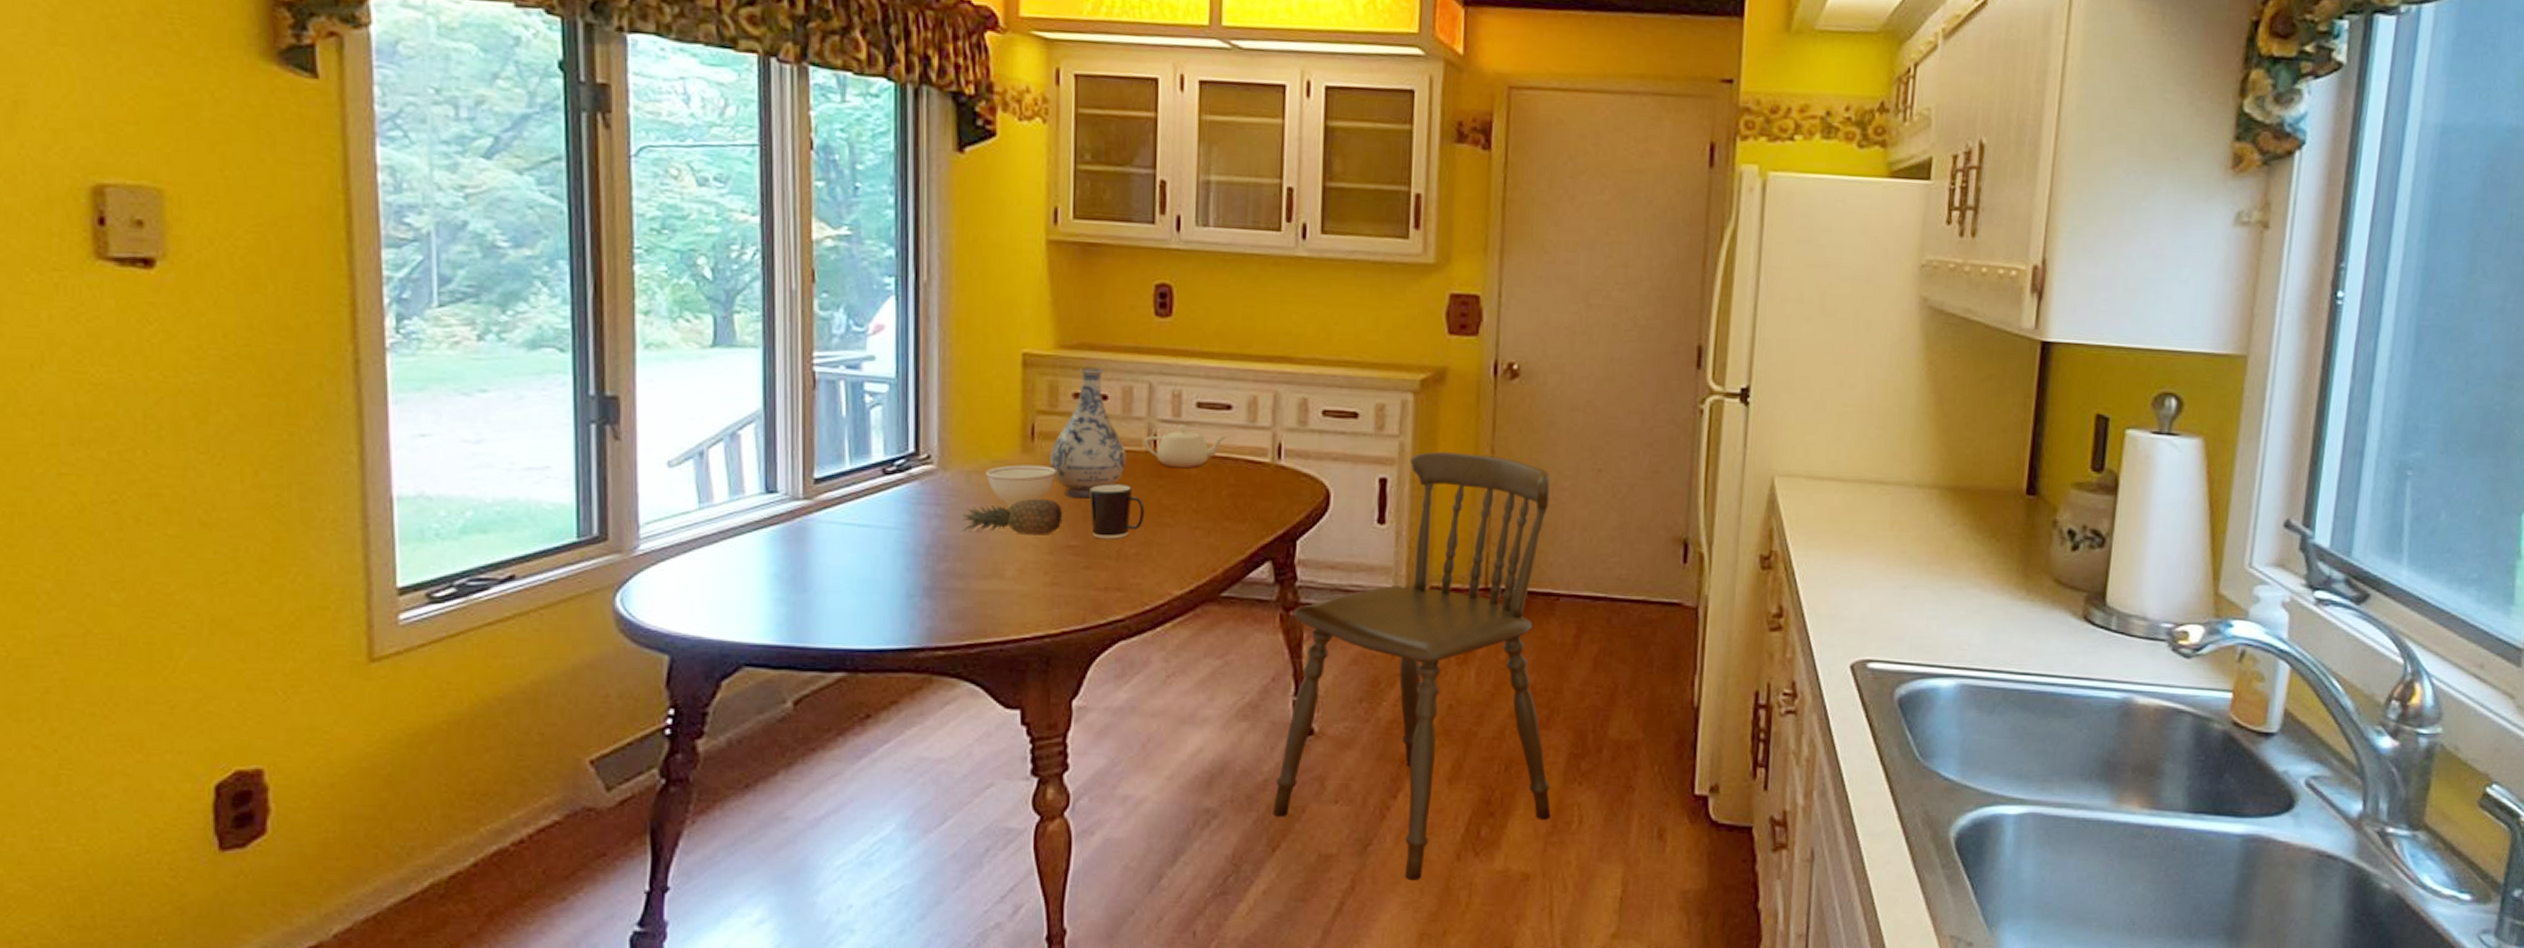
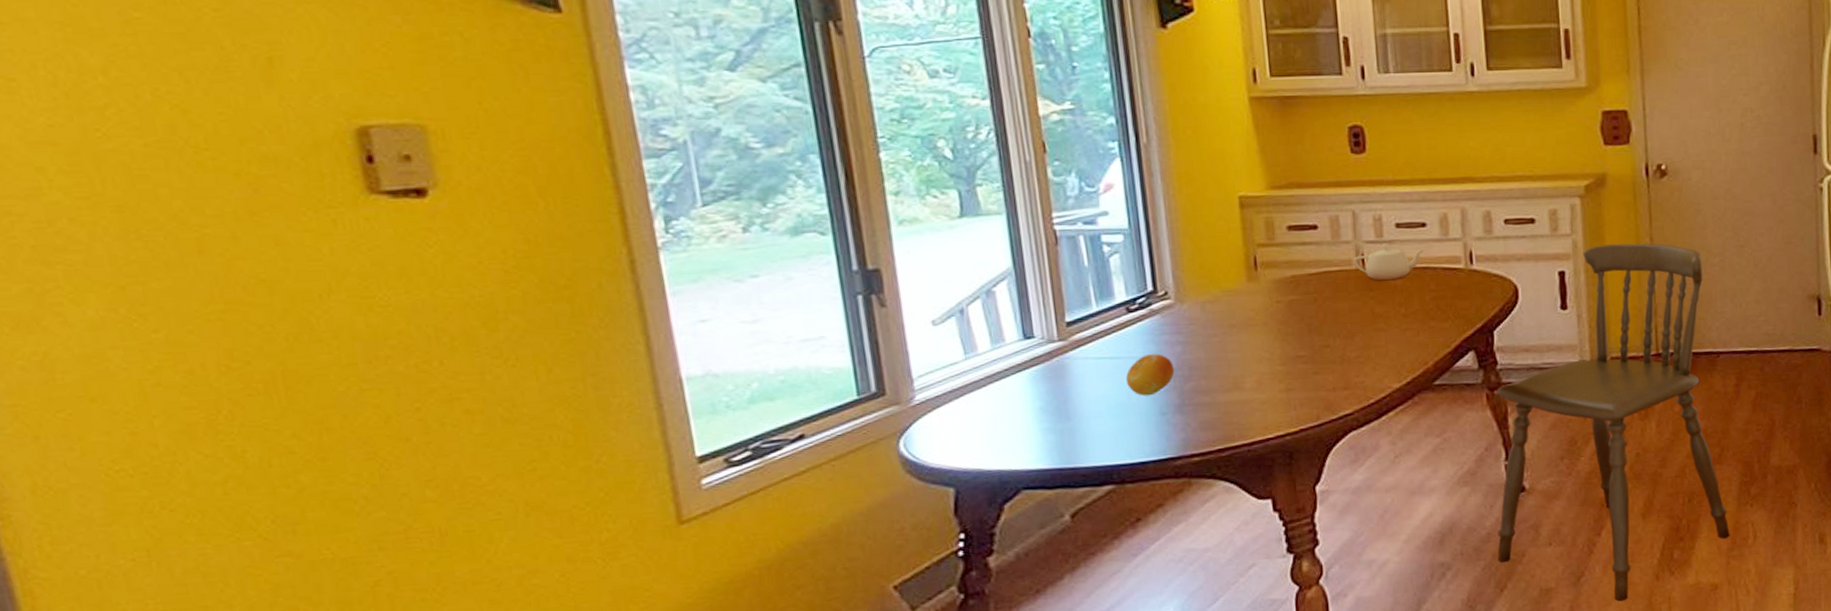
fruit: none [872,525,929,574] -> present [1125,354,1175,396]
fruit: present [962,498,1063,535] -> none [1201,318,1291,353]
bowl: present [986,464,1058,509] -> none [1218,290,1281,331]
vase: present [1050,367,1126,499] -> none [1272,202,1340,316]
mug: present [1089,484,1145,540] -> none [1310,299,1361,348]

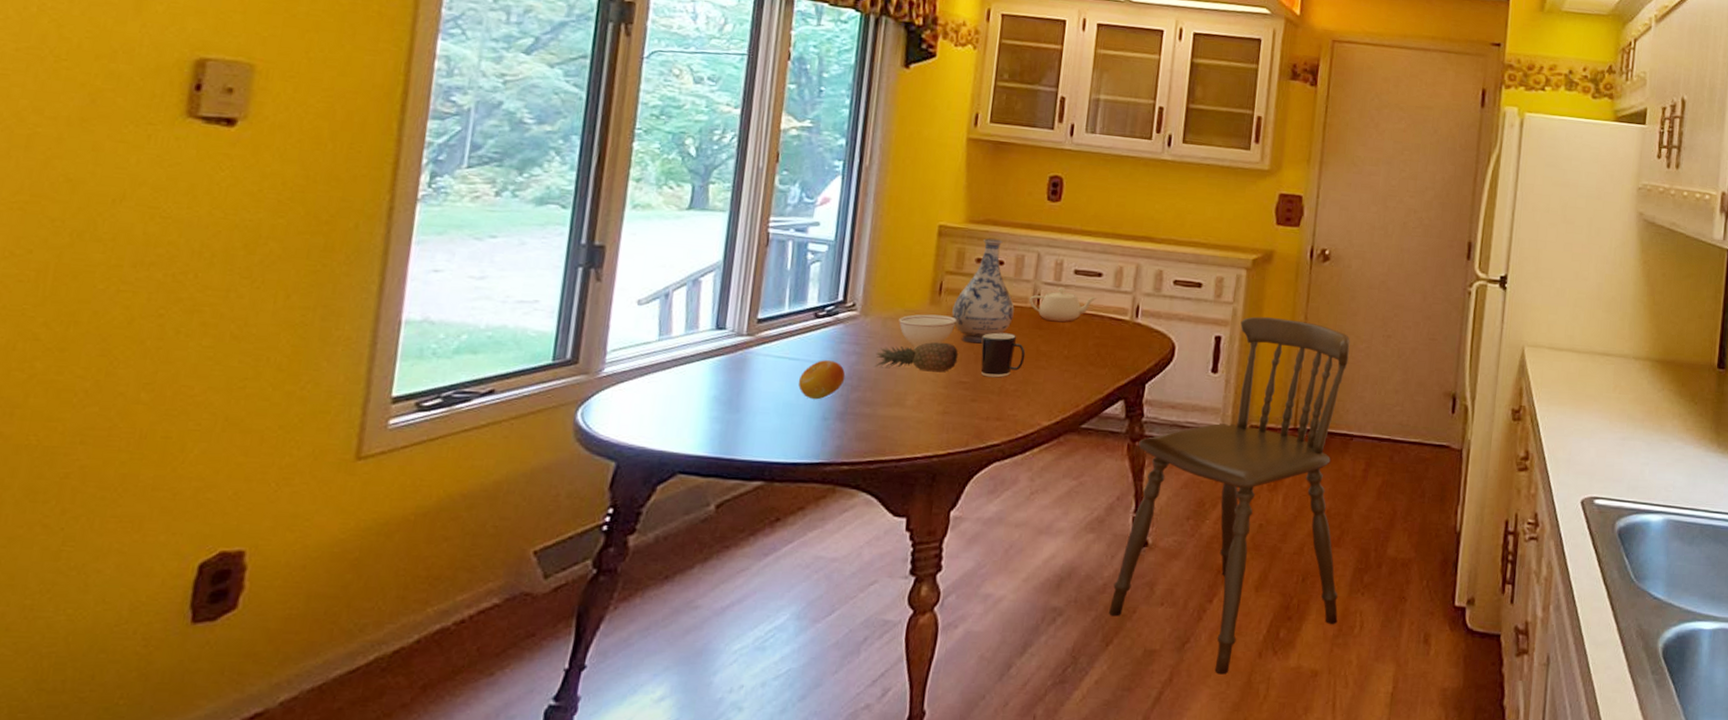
fruit: none [1201,318,1291,353] -> present [875,341,959,372]
bowl: none [1218,290,1281,331] -> present [899,314,958,350]
vase: none [1272,202,1340,316] -> present [951,238,1015,344]
mug: none [1310,299,1361,348] -> present [980,332,1026,378]

